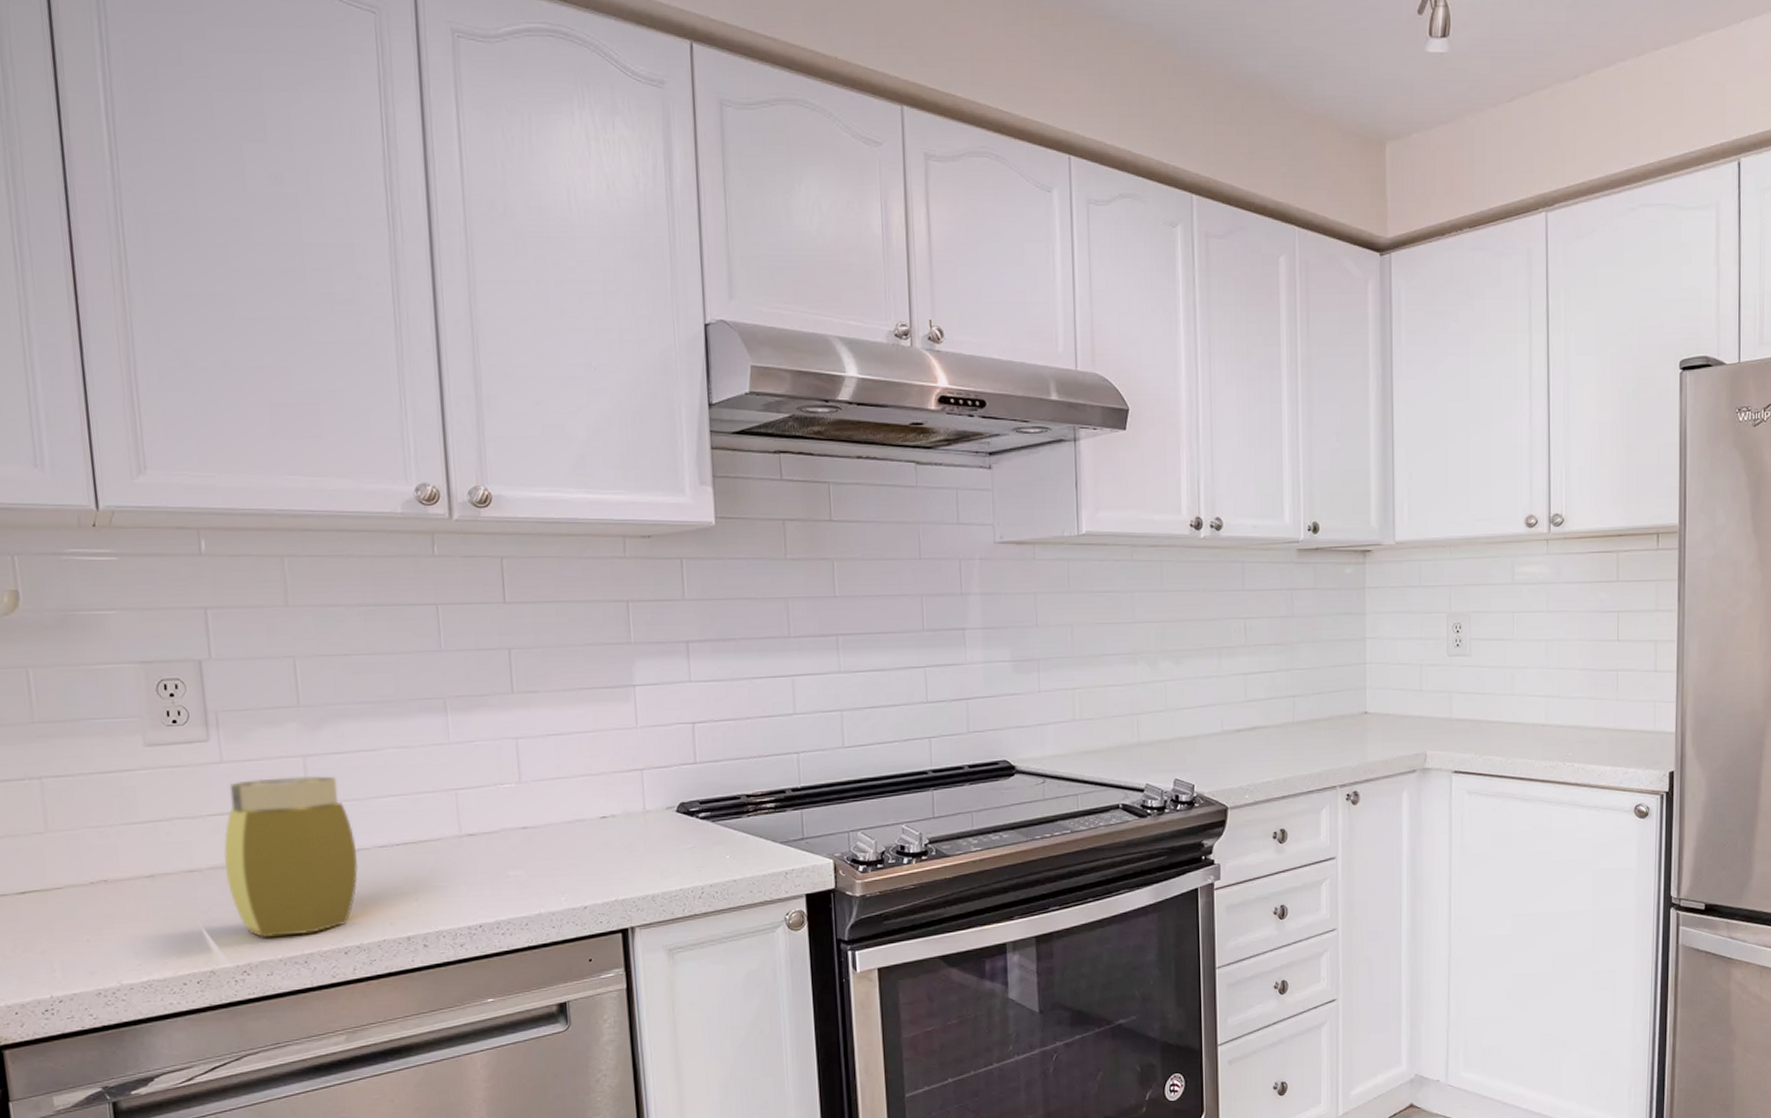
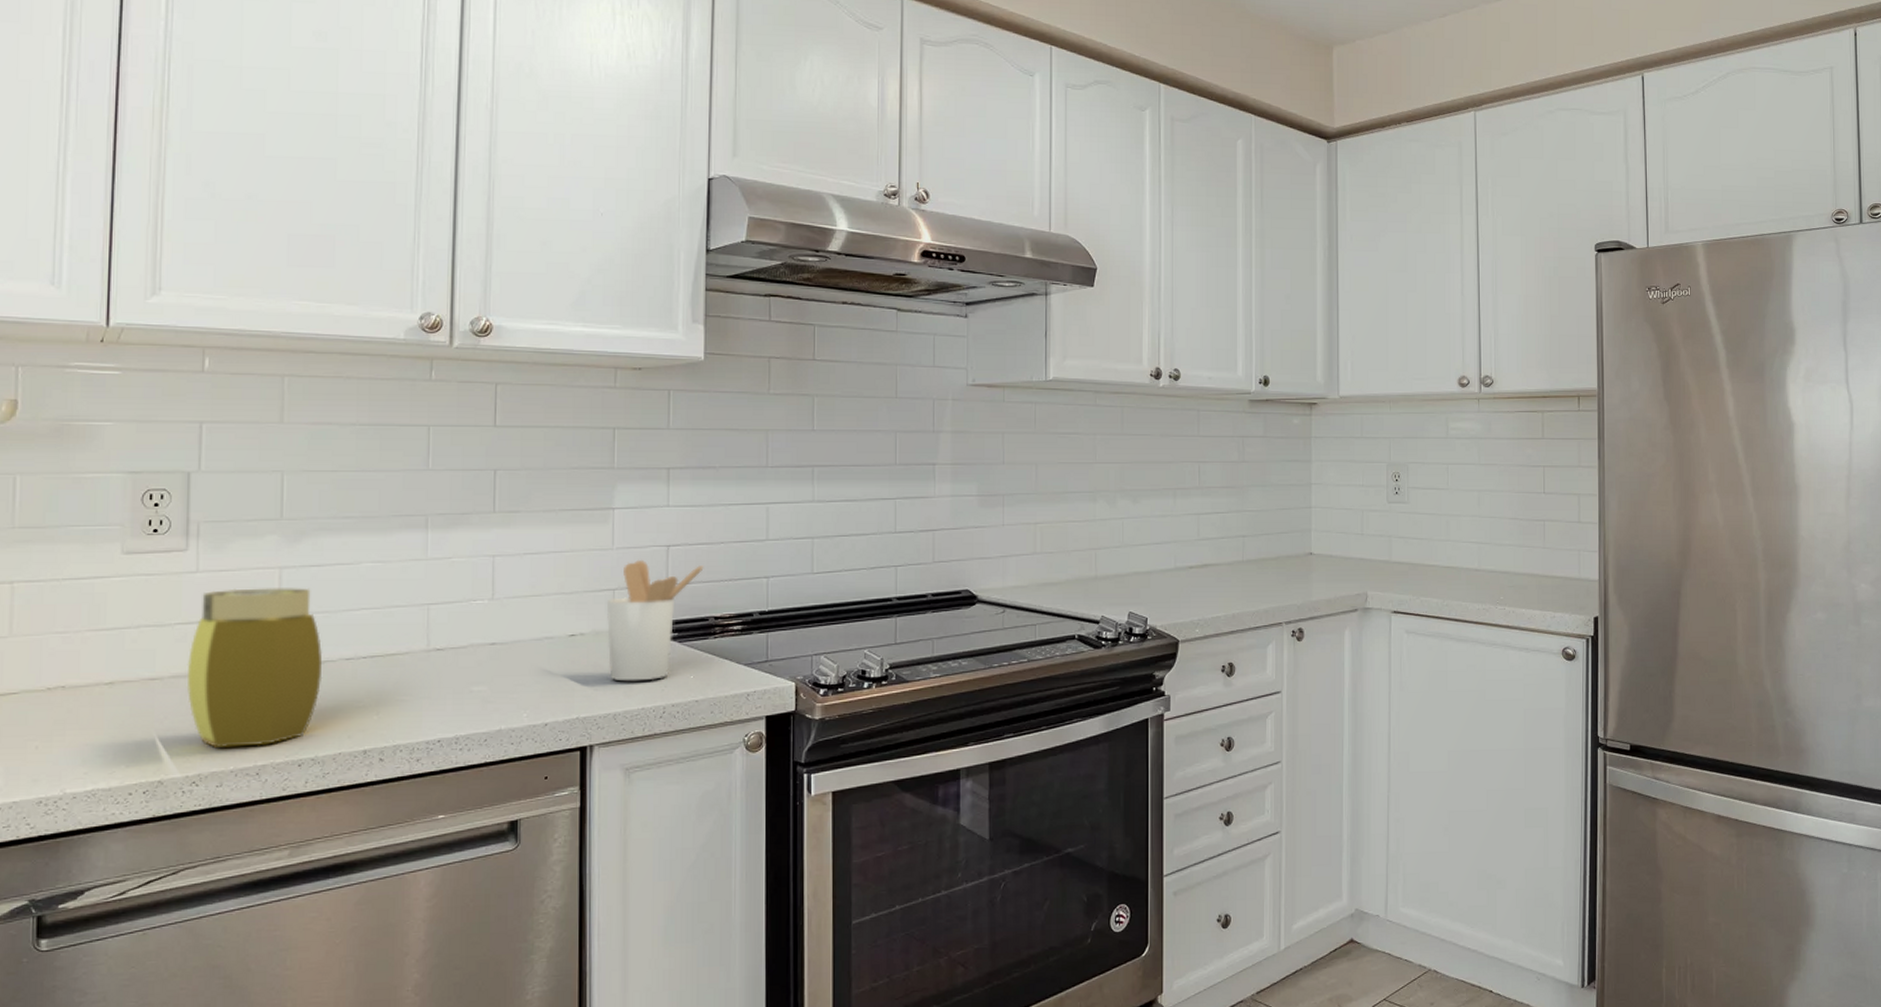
utensil holder: none [636,737,732,863] -> present [607,559,704,682]

